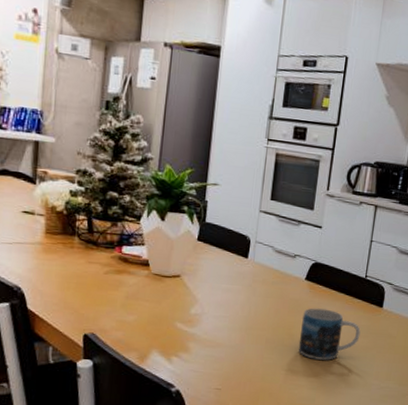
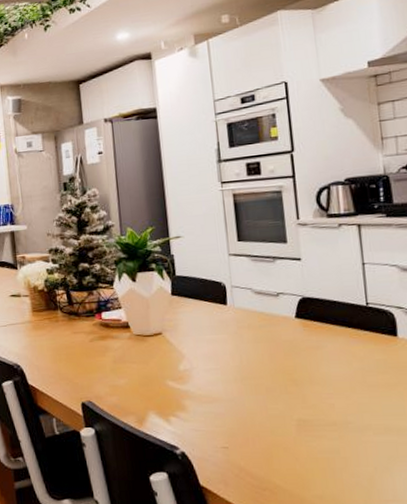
mug: present [298,308,361,360] -> none [302,346,378,405]

